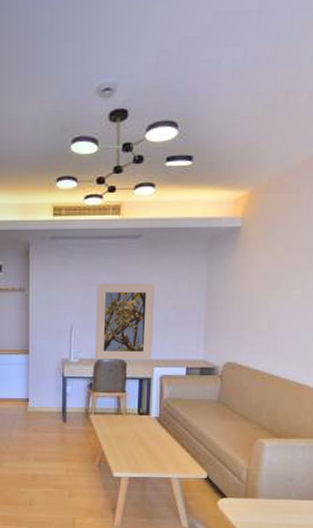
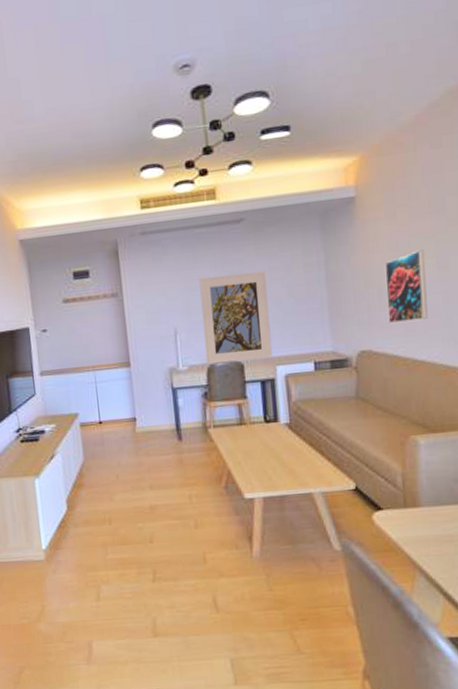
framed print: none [254,281,292,342] -> present [384,249,428,324]

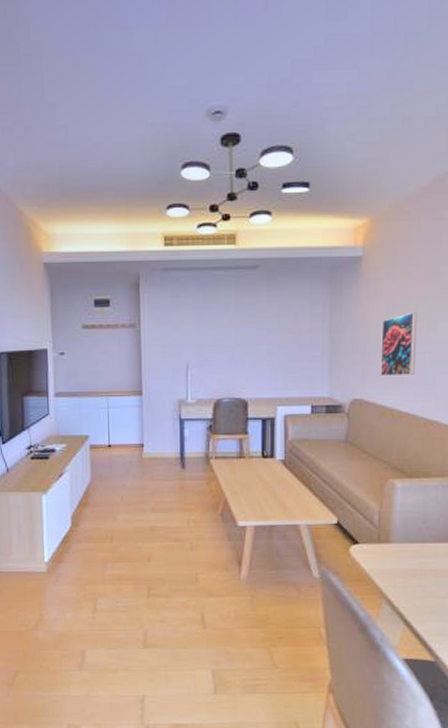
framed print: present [199,271,273,365] -> none [214,317,275,400]

